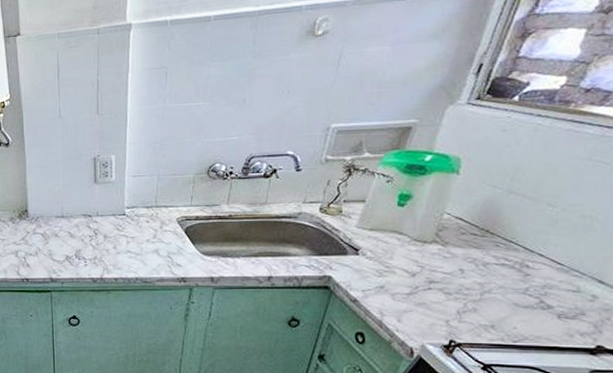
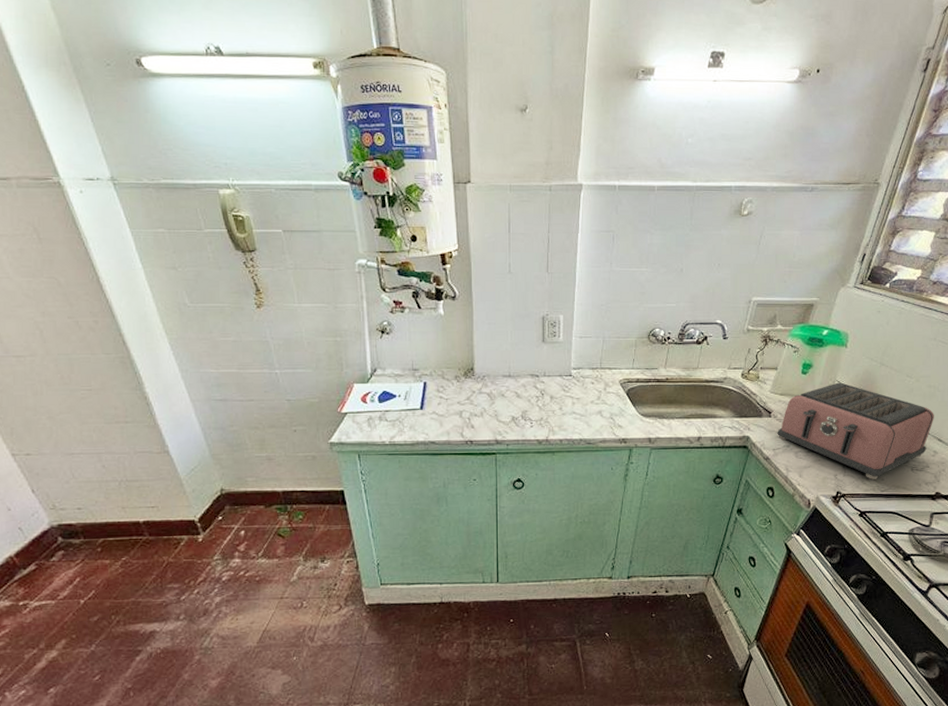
toaster: none [367,214,592,327] -> present [777,382,934,480]

